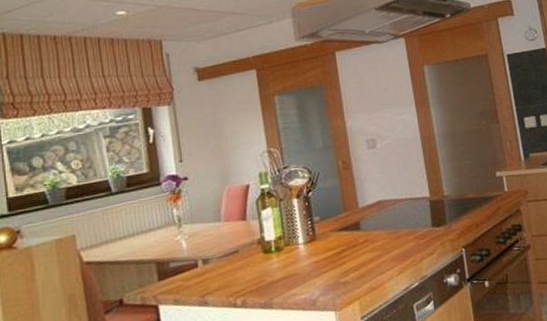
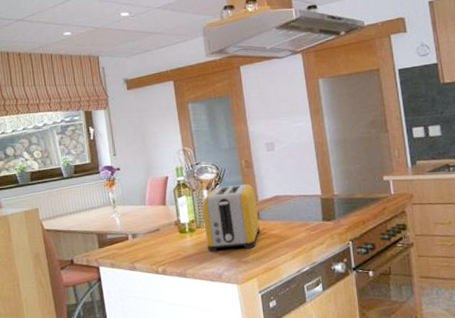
toaster: none [291,188,362,275] -> present [202,183,260,252]

